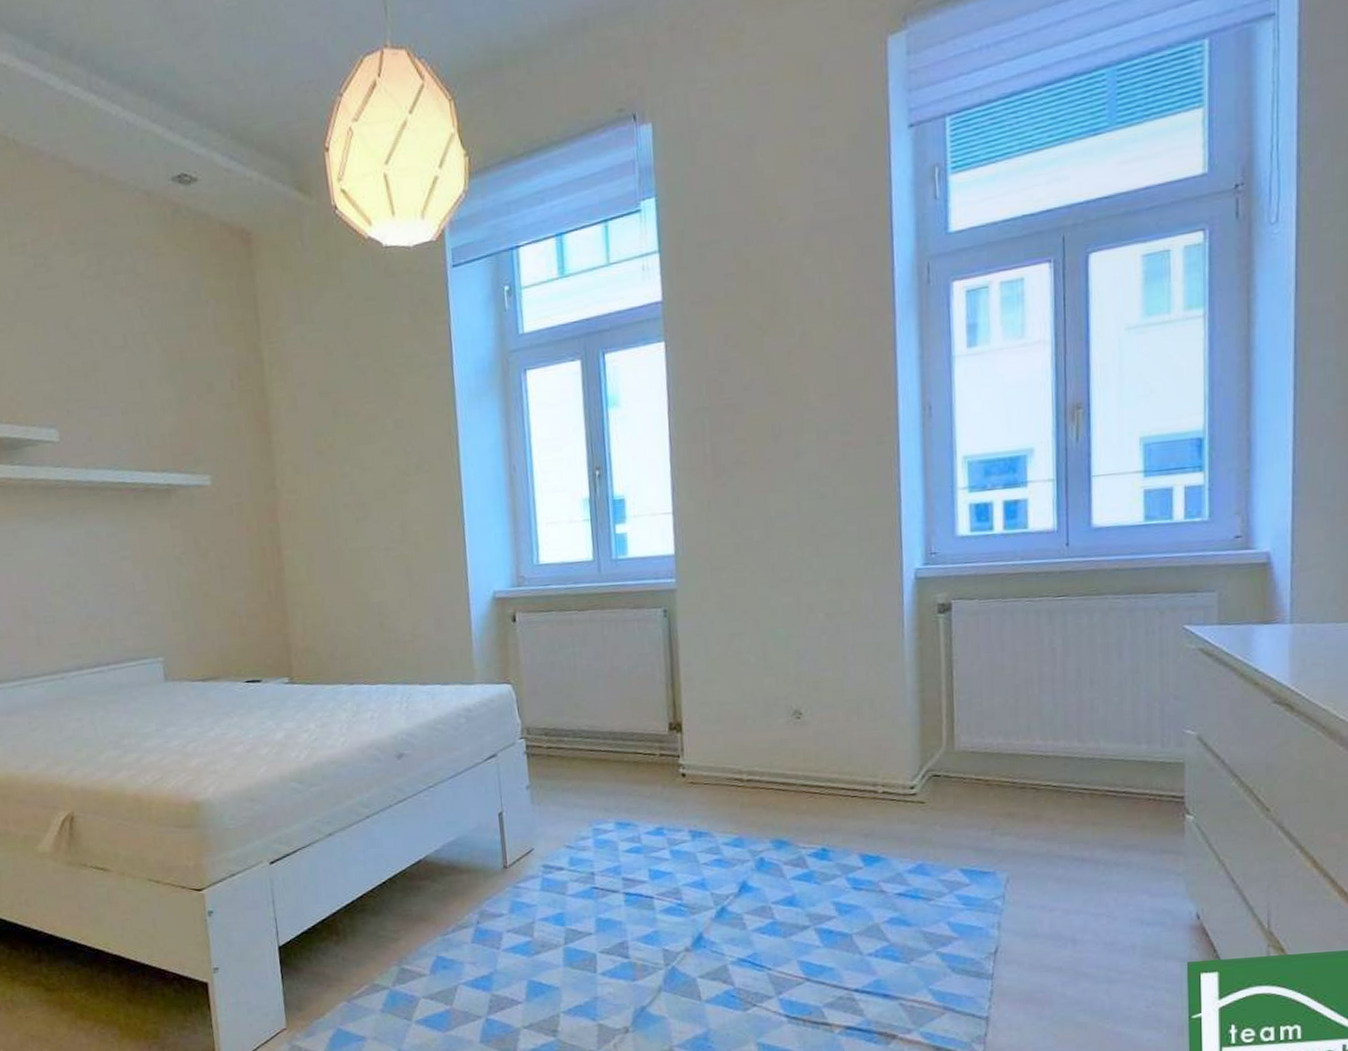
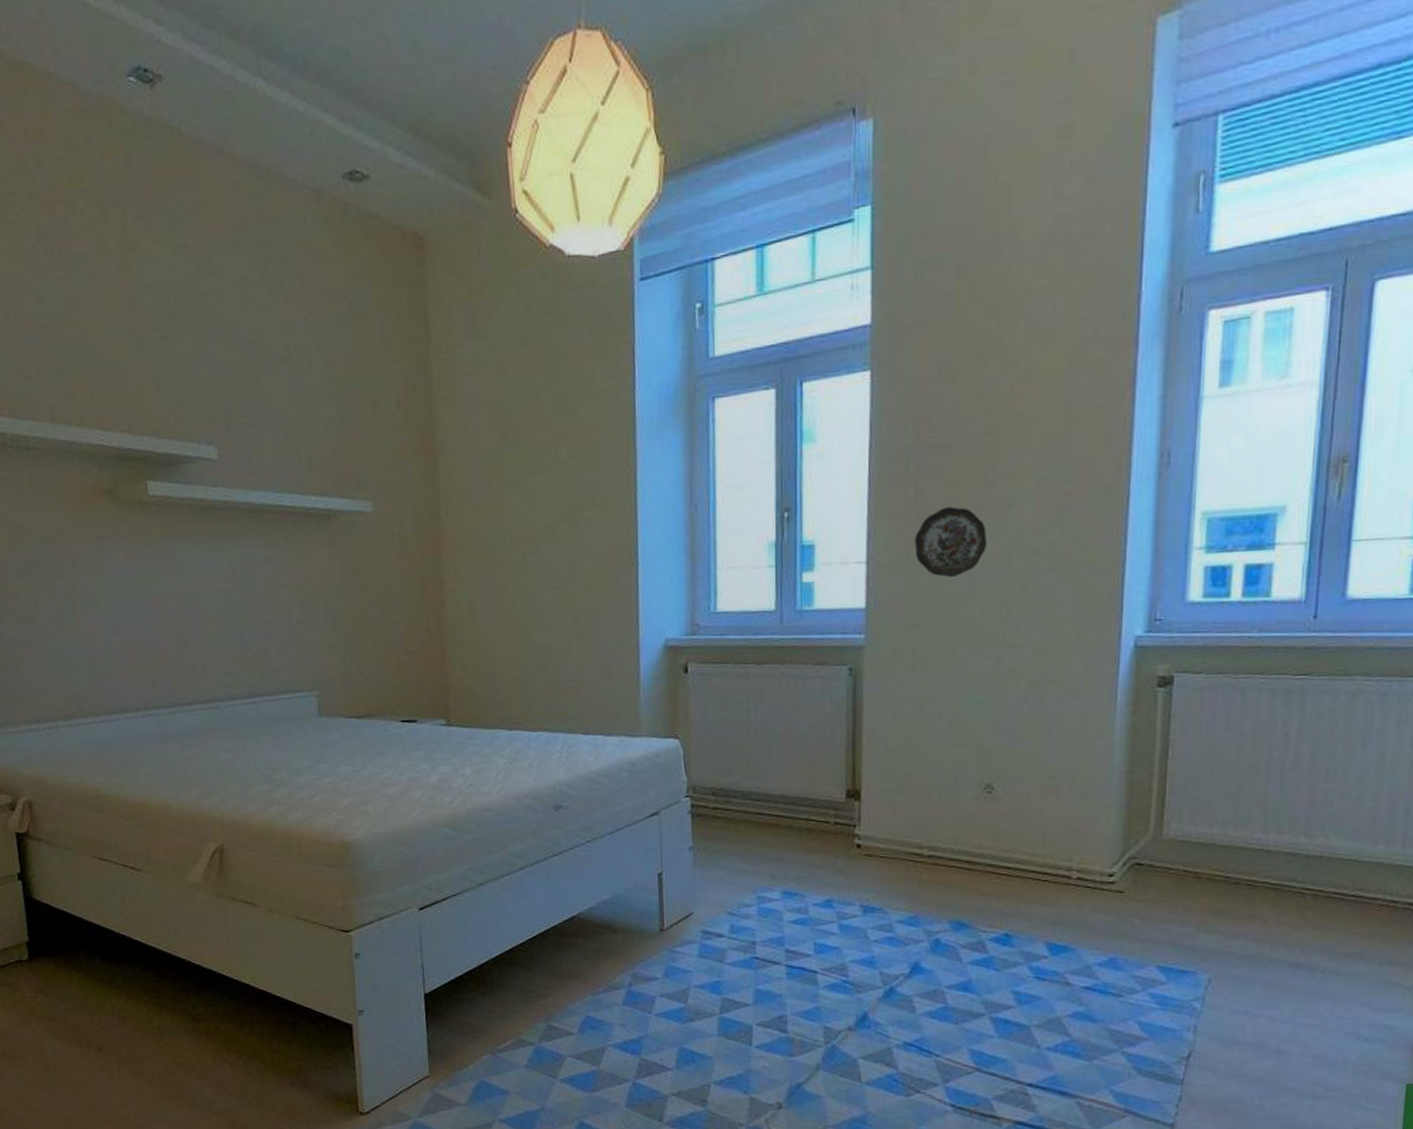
decorative plate: none [714,459,779,523] -> present [914,506,988,577]

